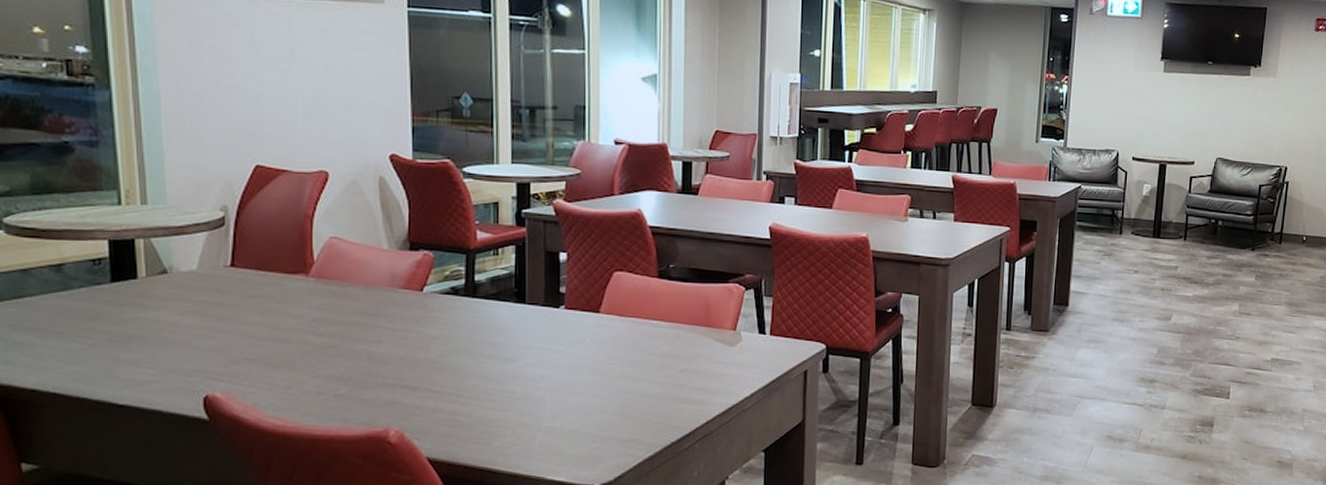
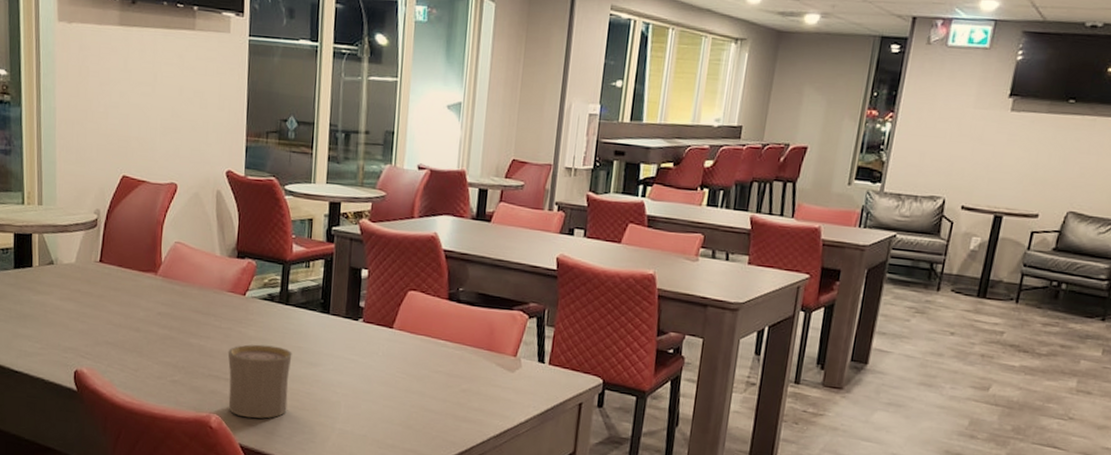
cup: none [405,344,485,427] -> present [227,344,292,419]

